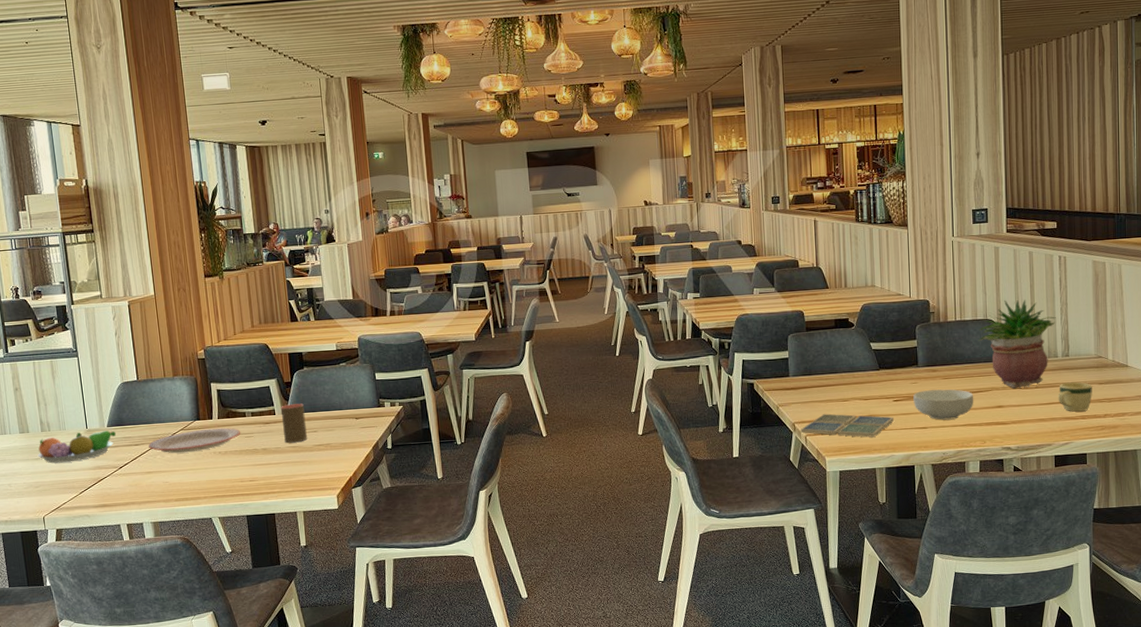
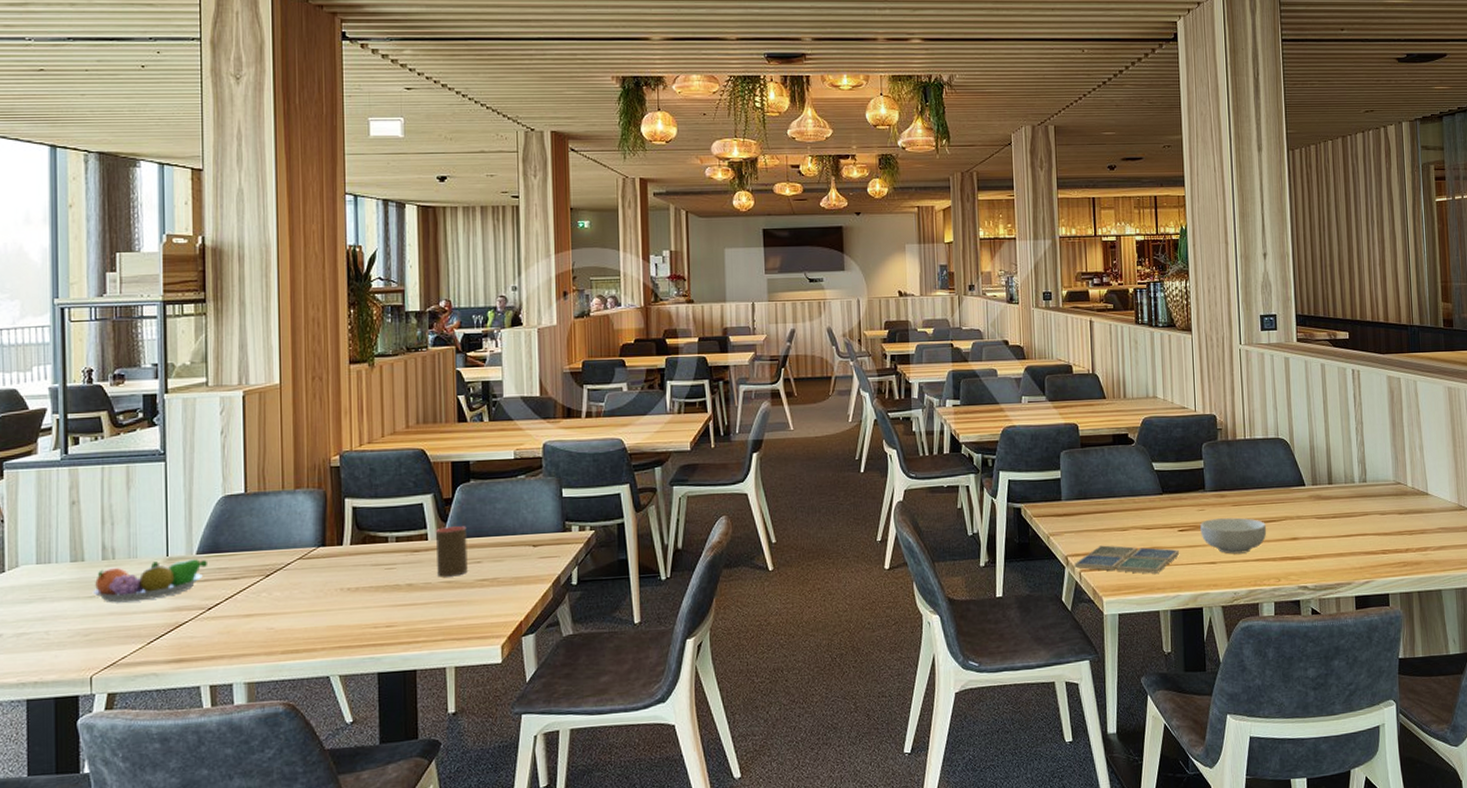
plate: present [148,428,241,454] -> none [252,556,380,590]
potted plant: present [978,300,1056,388] -> none [1269,417,1351,518]
mug: present [1058,382,1092,412] -> none [1356,511,1393,546]

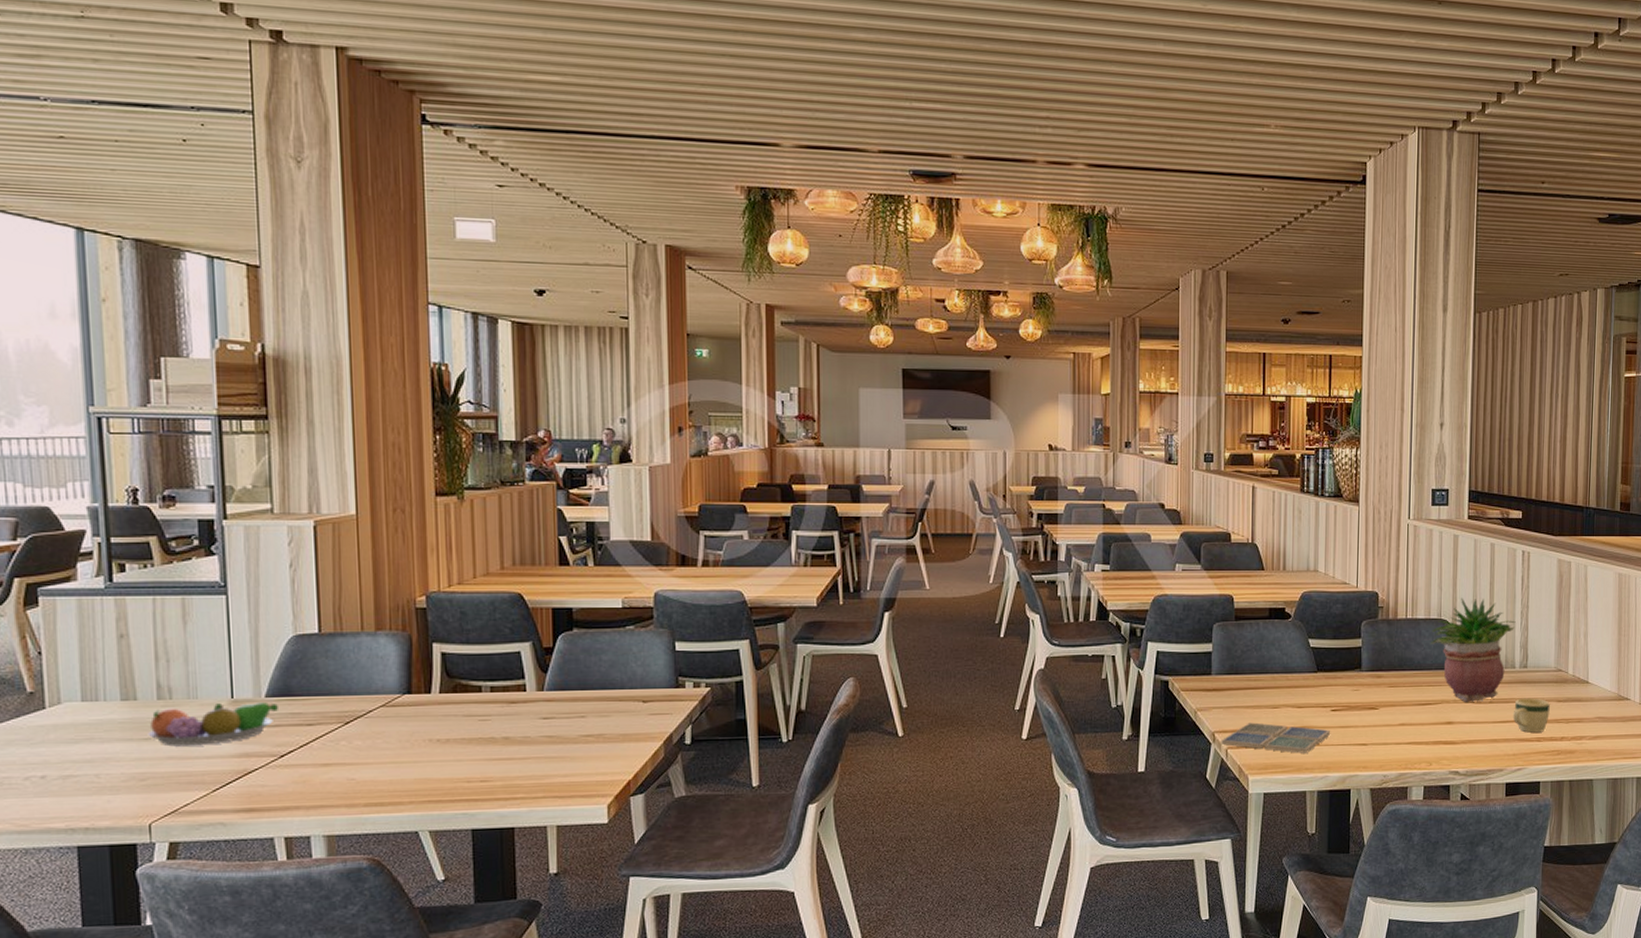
cup: present [435,526,468,577] -> none [534,678,571,731]
cereal bowl: present [1200,517,1267,554] -> none [1354,699,1422,736]
potted plant: none [1269,417,1351,518] -> present [1430,598,1516,702]
mug: none [1356,511,1393,546] -> present [1513,698,1550,733]

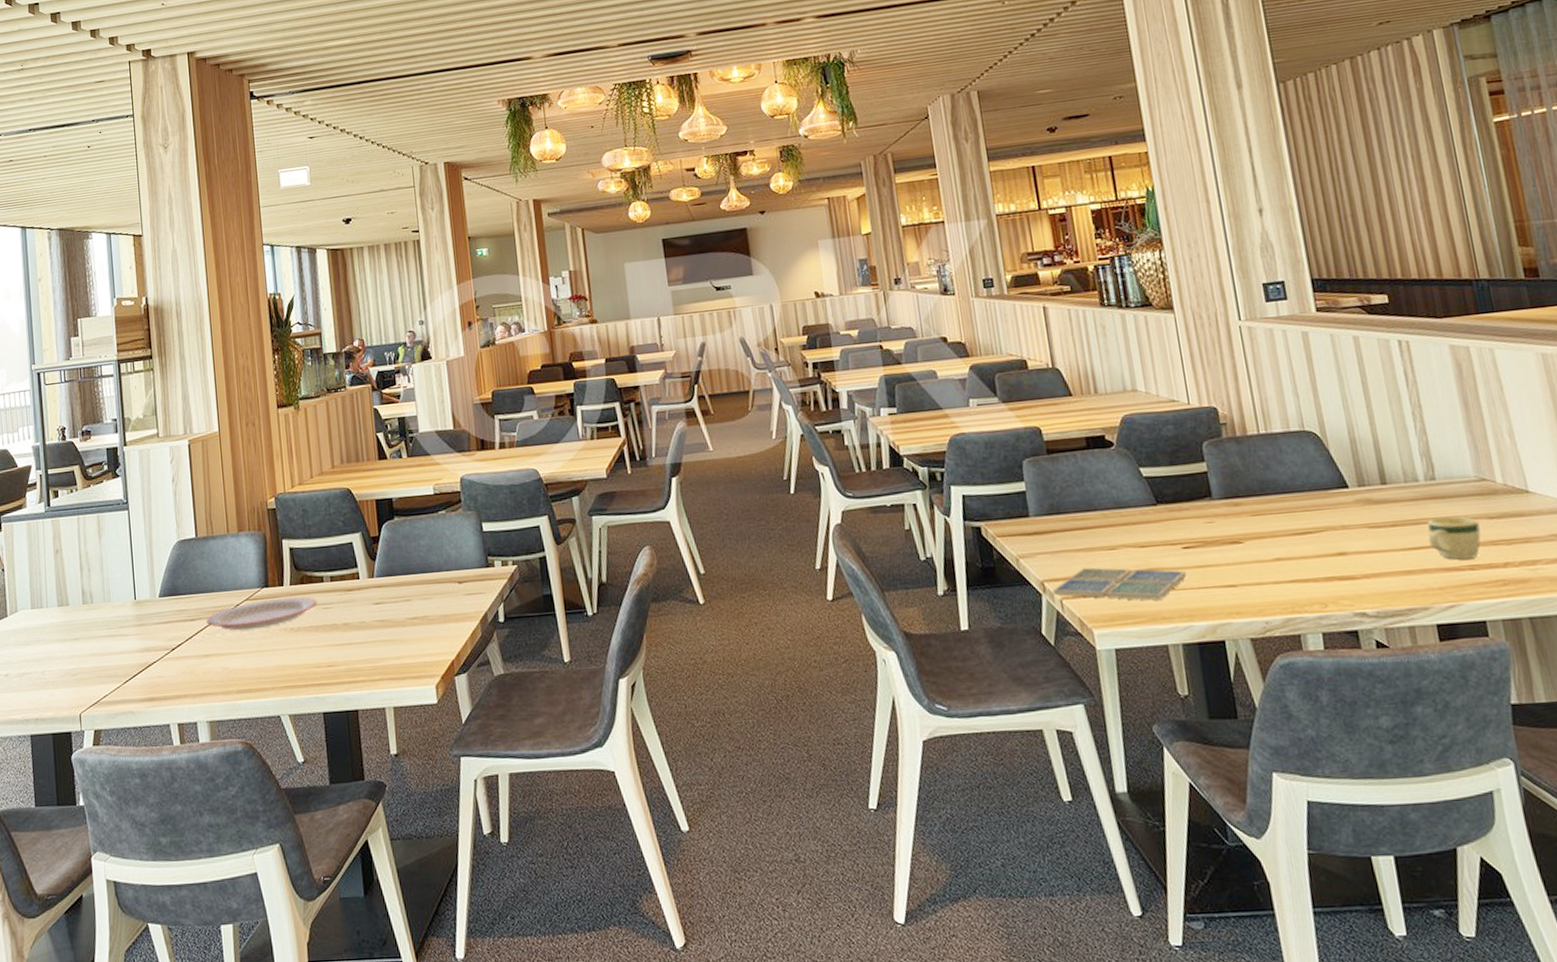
fruit bowl: present [147,702,280,747] -> none [77,602,170,645]
plate: none [329,706,473,739] -> present [207,596,318,631]
potted plant: present [1430,598,1516,702] -> none [1294,402,1407,527]

